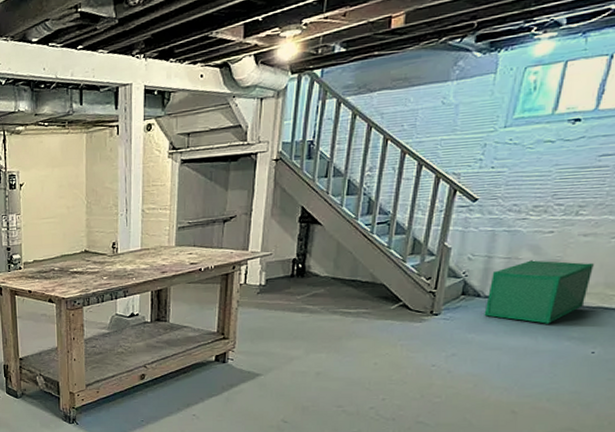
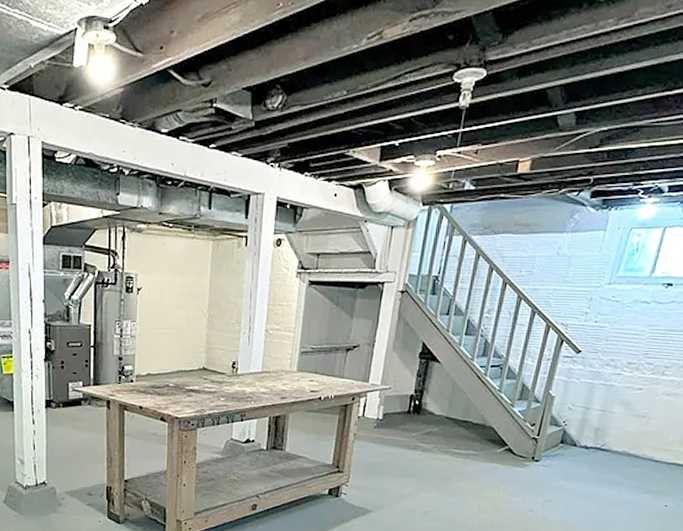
storage bin: present [484,260,594,324] -> none [578,414,673,476]

